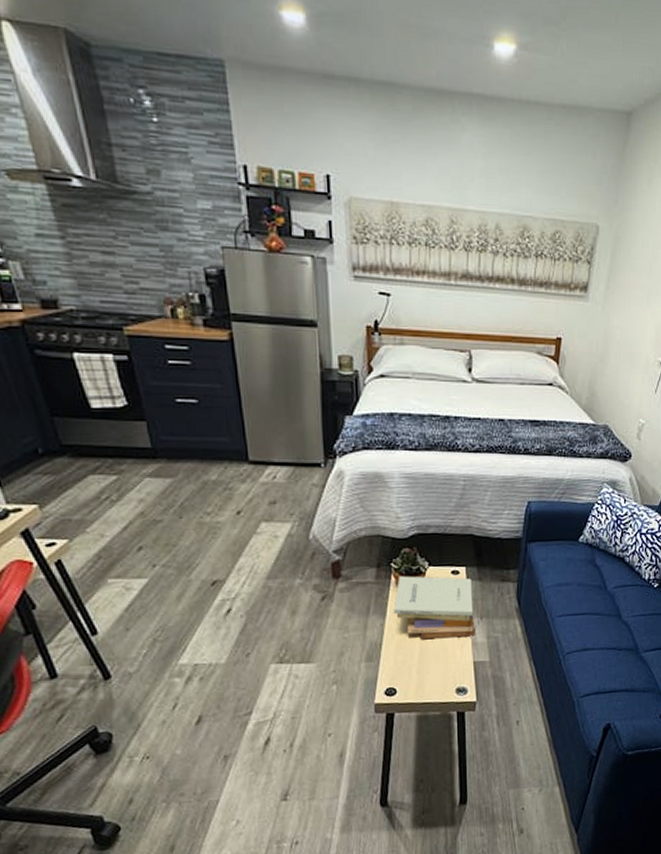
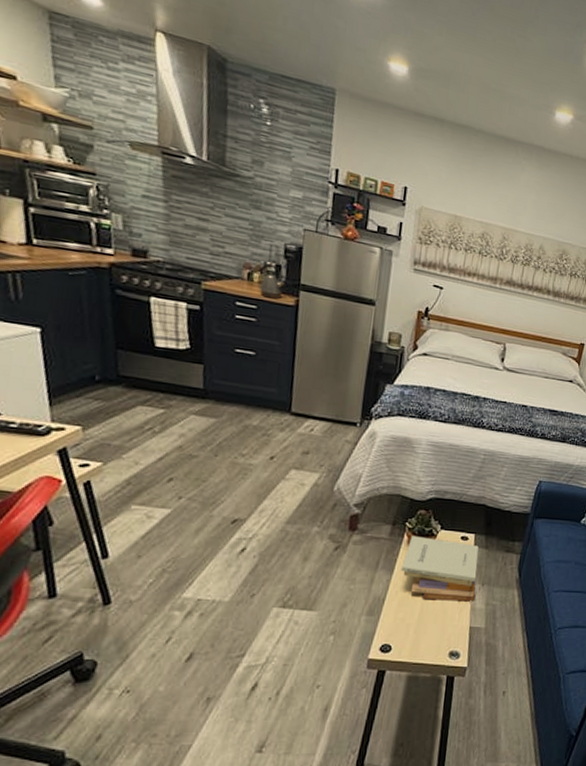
kettle: none [182,295,214,335] -> present [258,263,285,299]

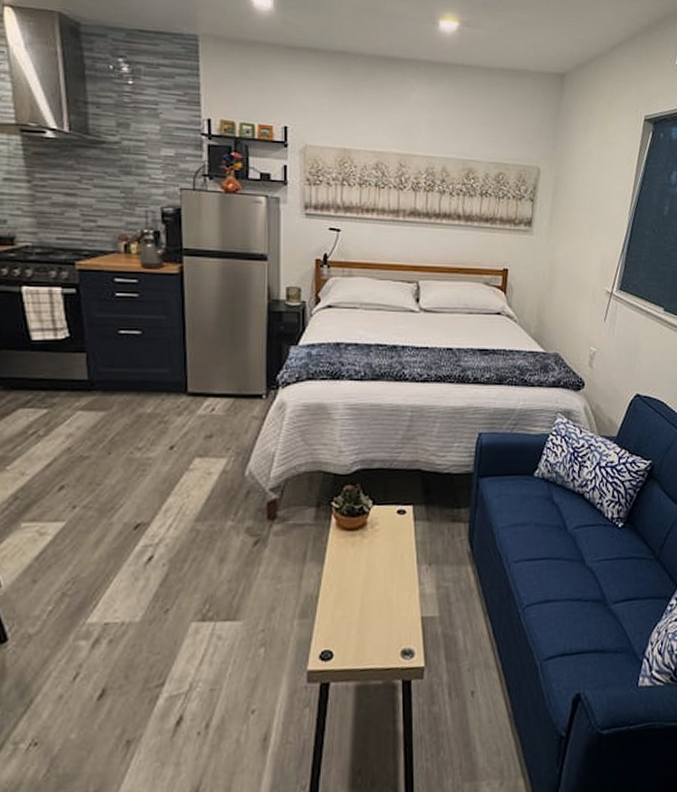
books: present [401,536,479,602] -> none [332,516,423,591]

